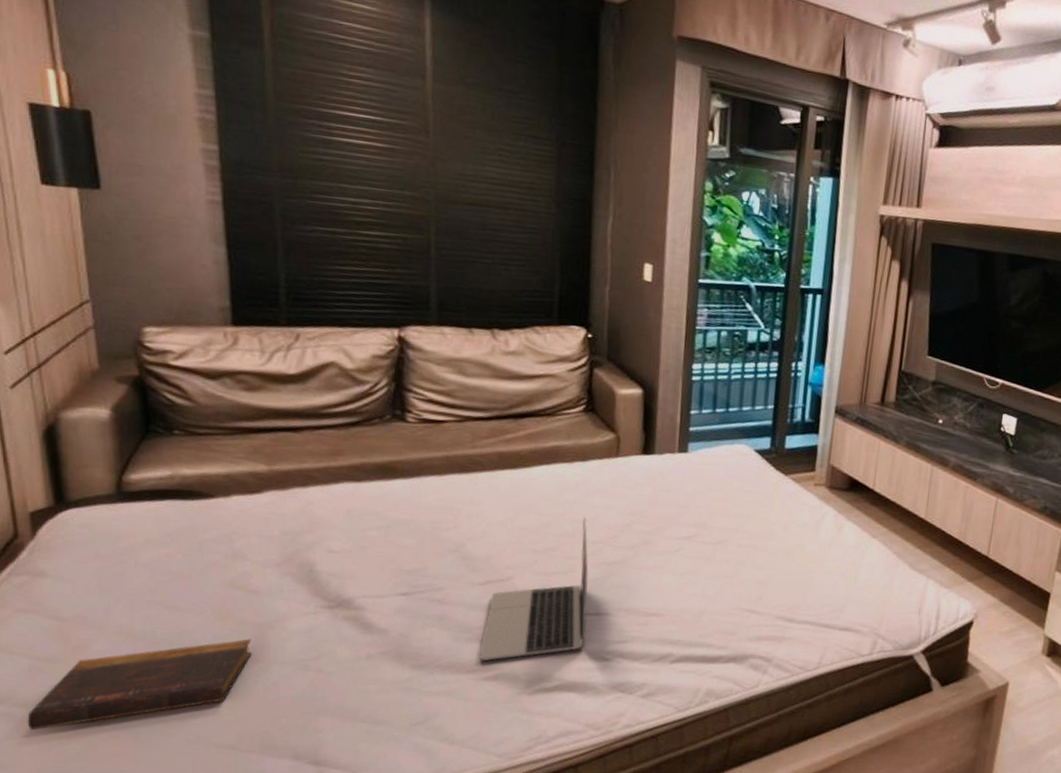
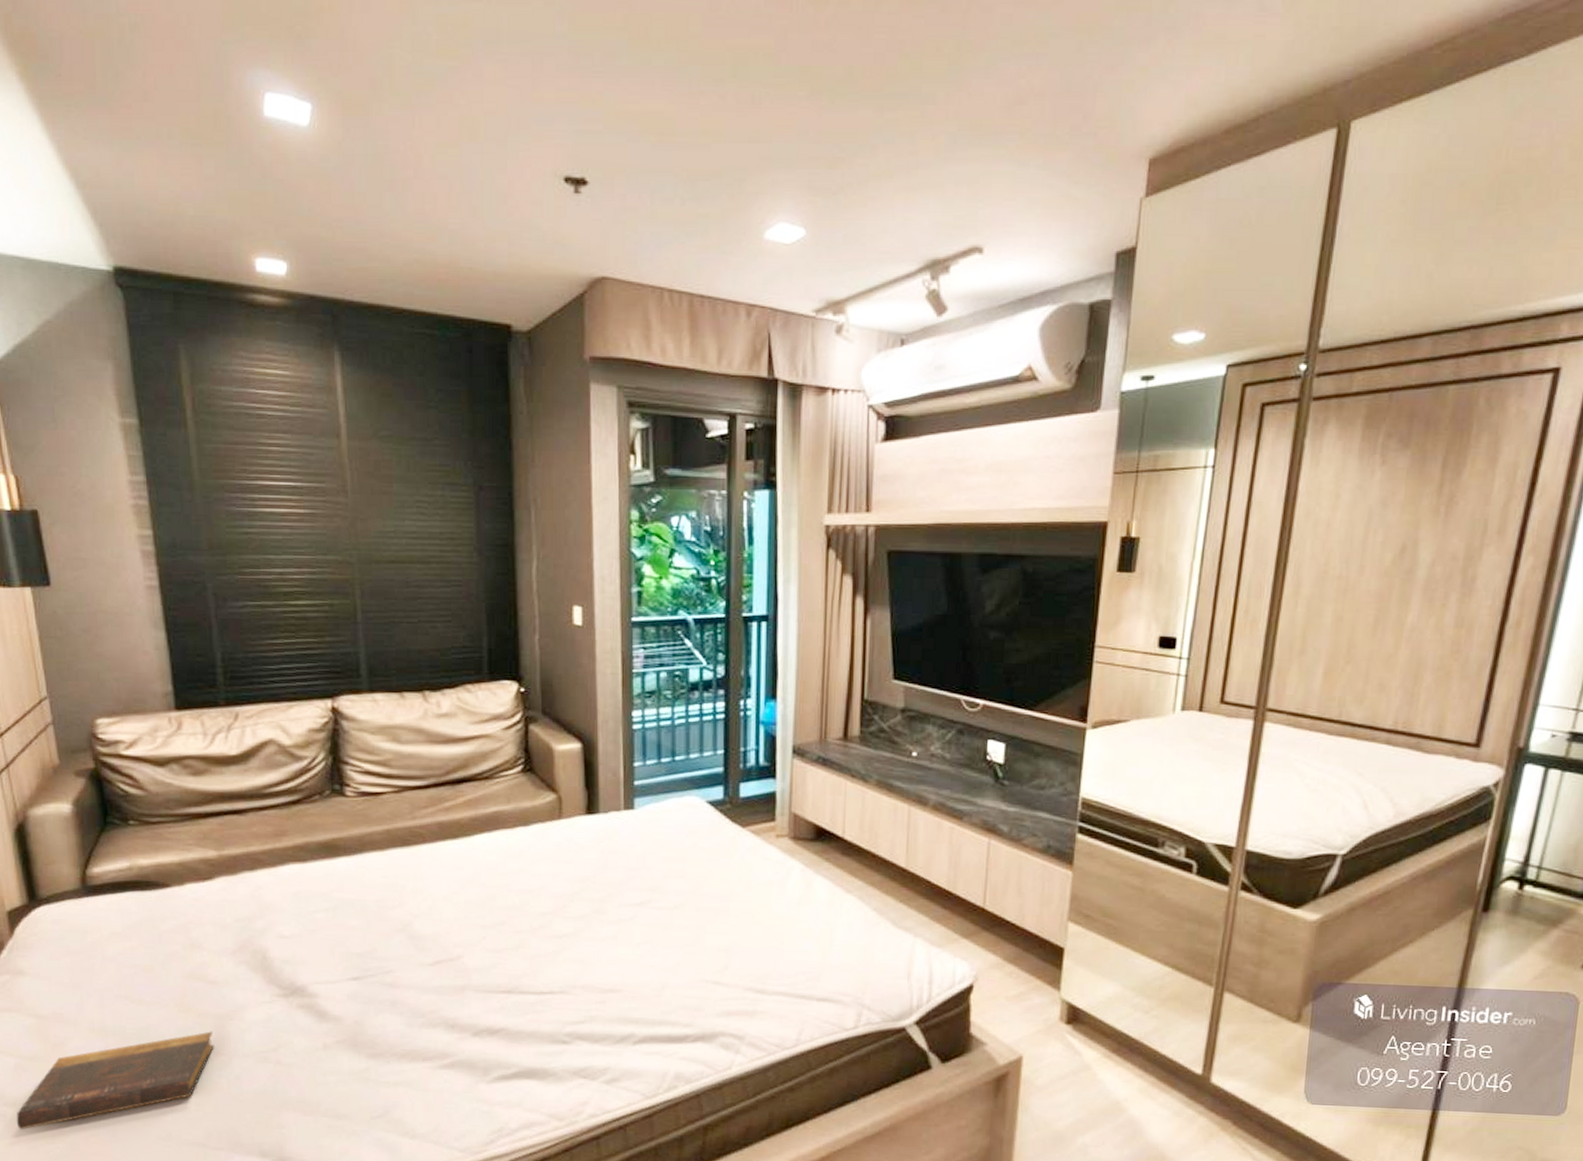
laptop: present [479,516,589,661] -> none [434,885,542,1048]

